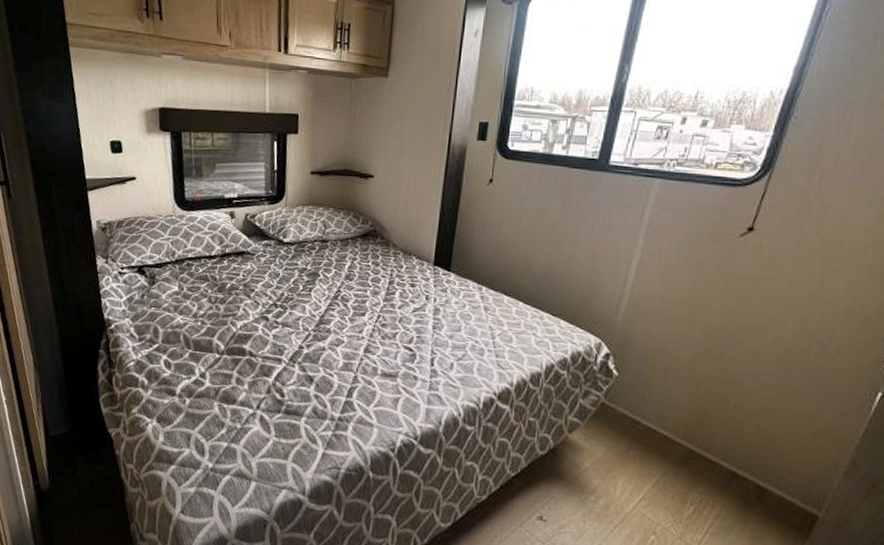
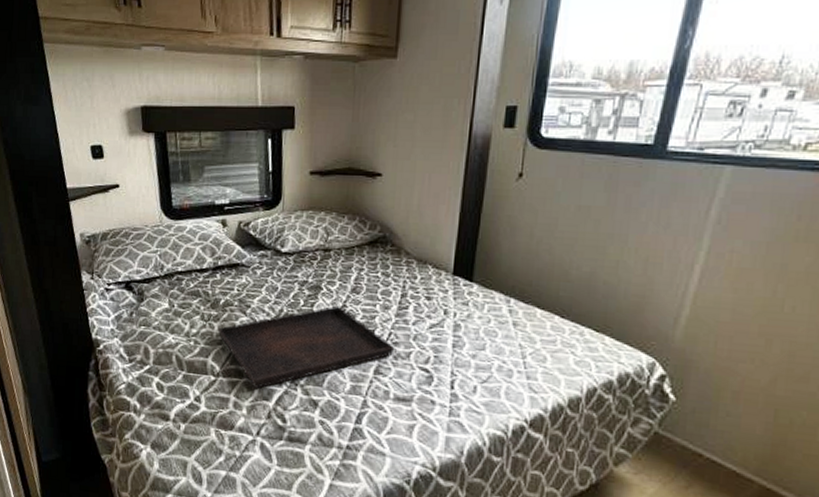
serving tray: none [223,290,382,366] -> present [217,305,394,389]

